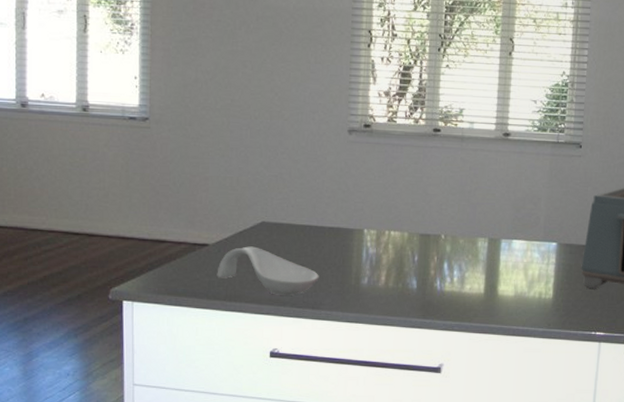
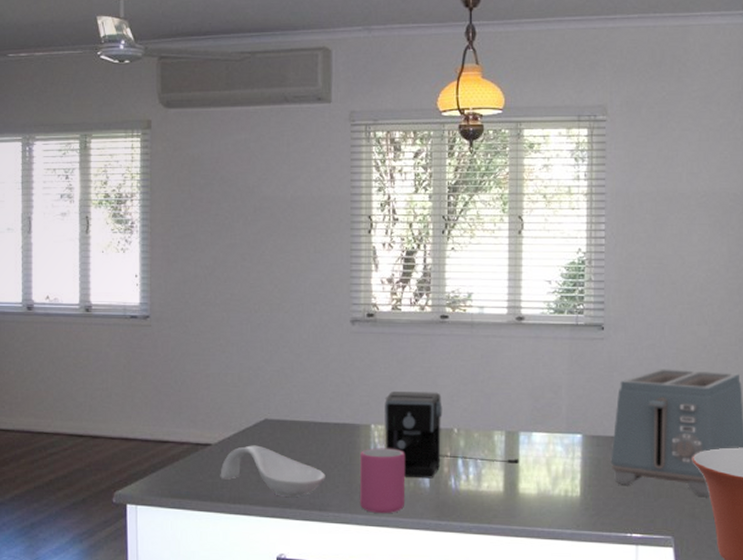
mug: none [350,251,396,313] -> present [359,448,406,514]
coffee maker: none [377,198,500,280] -> present [384,390,520,479]

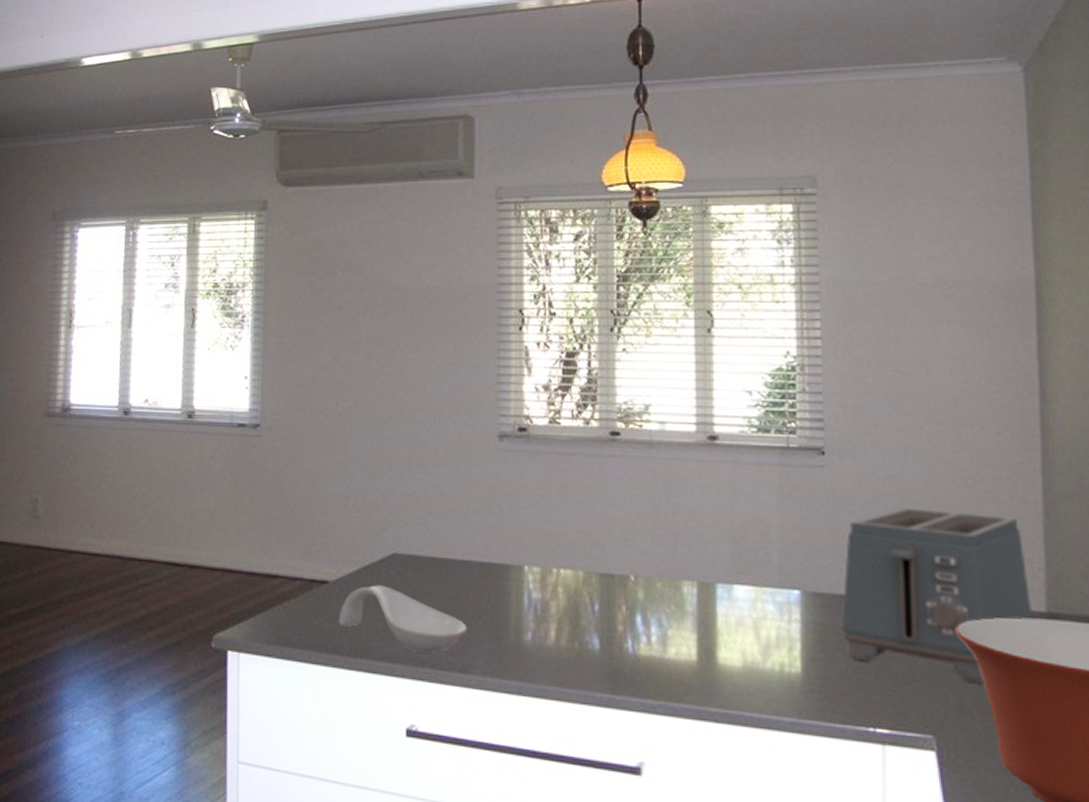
mug: present [359,448,406,514] -> none [509,595,569,681]
coffee maker: present [384,390,520,479] -> none [541,524,718,639]

